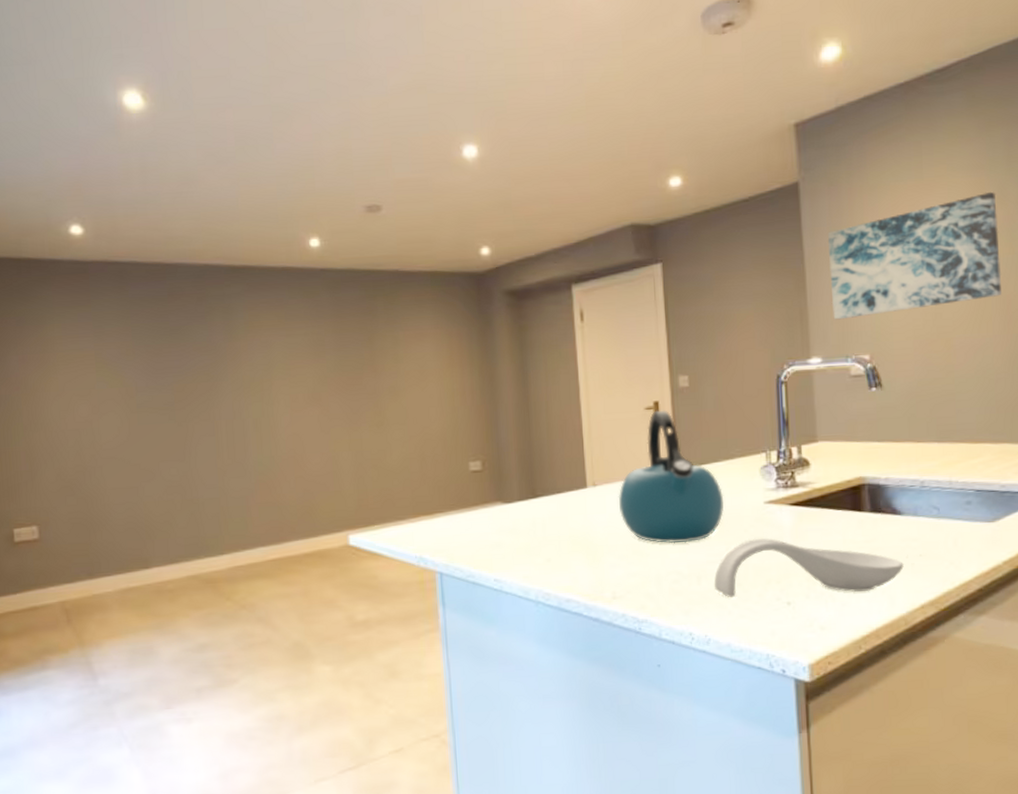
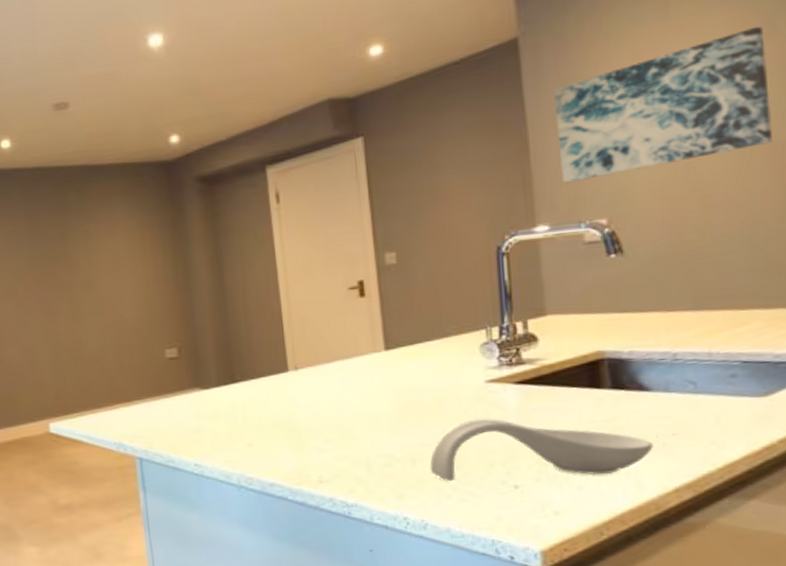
kettle: present [618,410,724,544] -> none [322,289,440,426]

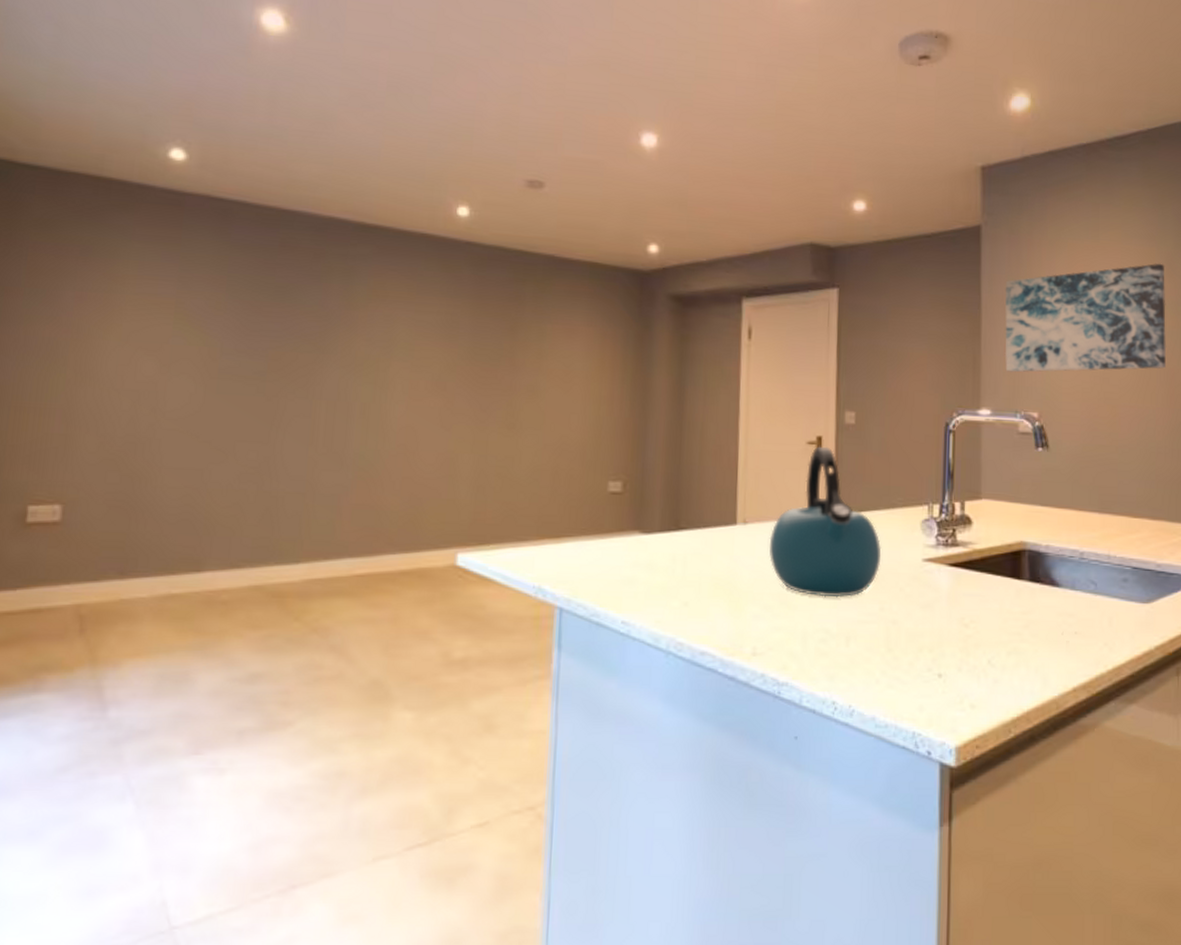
kettle: none [322,289,440,426] -> present [769,446,882,598]
spoon rest: present [430,419,653,482] -> none [863,600,1059,668]

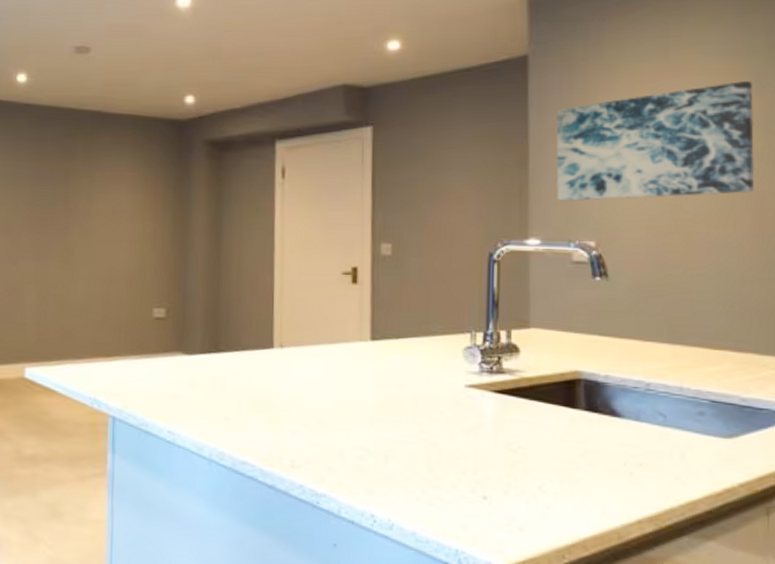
kettle: present [769,446,882,598] -> none [305,276,421,419]

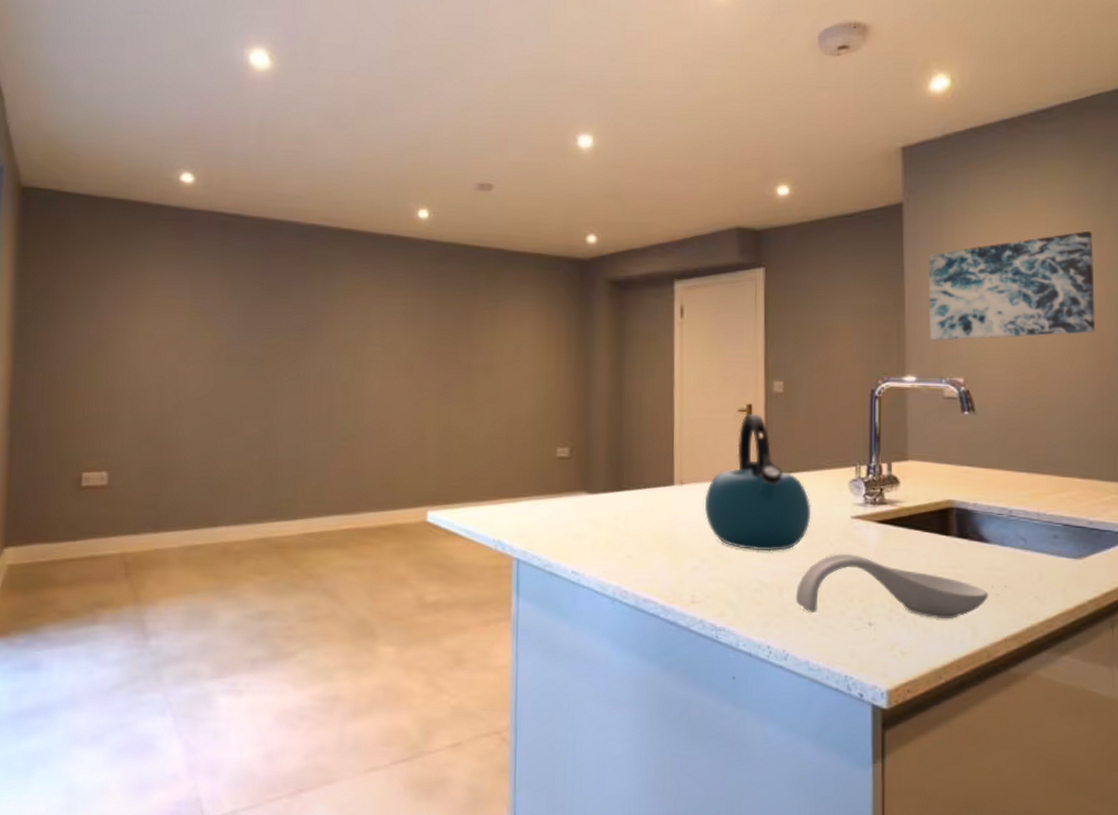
kettle: none [305,276,421,419] -> present [704,413,811,552]
spoon rest: none [402,423,620,496] -> present [795,554,988,619]

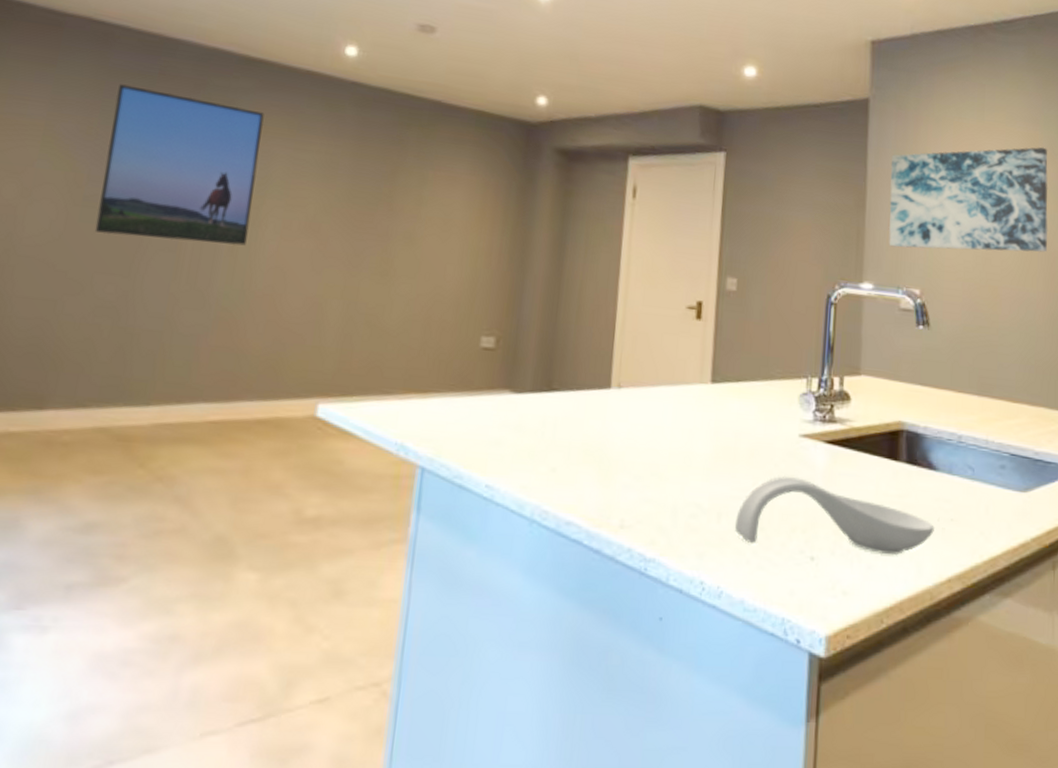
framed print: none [238,263,358,387] -> present [94,84,265,246]
kettle: present [704,413,811,552] -> none [642,311,758,471]

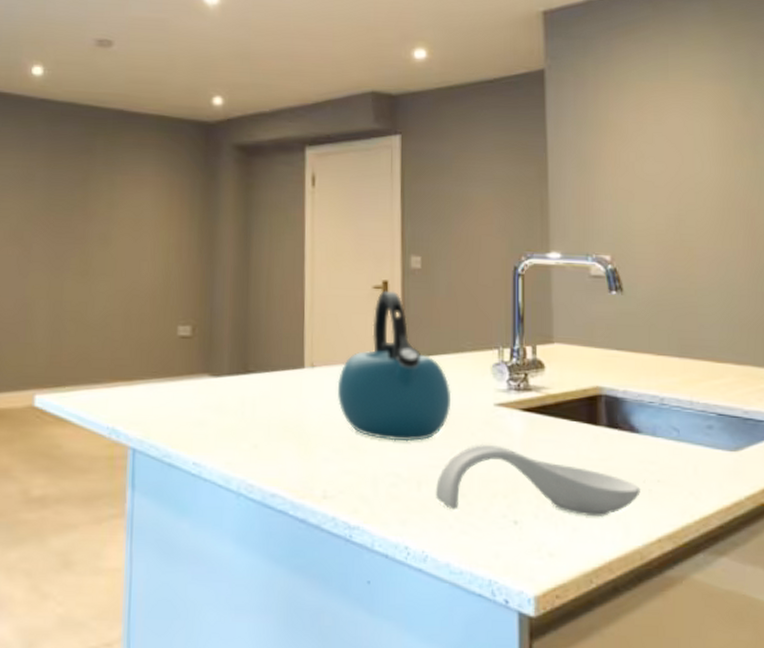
kettle: none [642,311,758,471] -> present [337,290,452,442]
wall art: present [888,147,1048,253] -> none [571,102,746,215]

